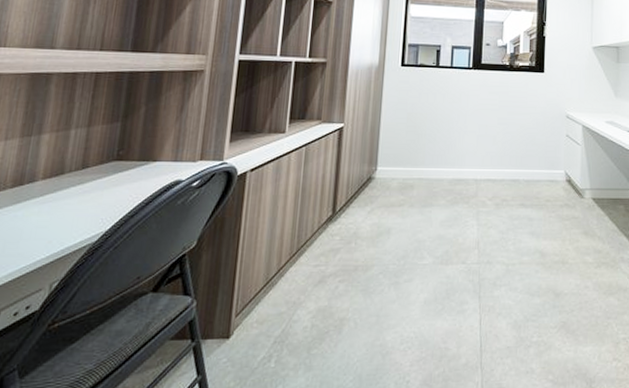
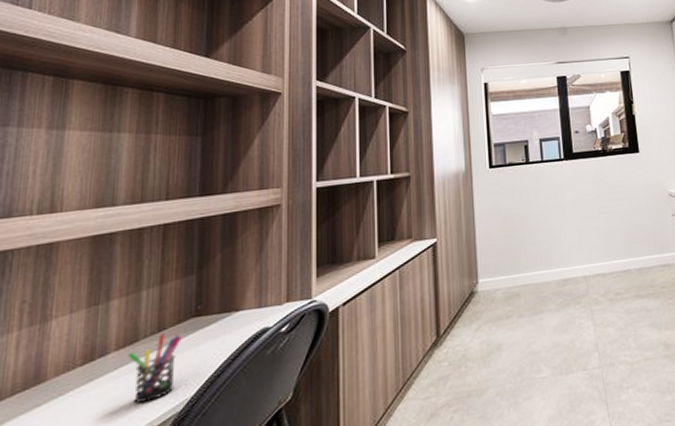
pen holder: none [53,170,103,229] -> present [127,333,182,403]

